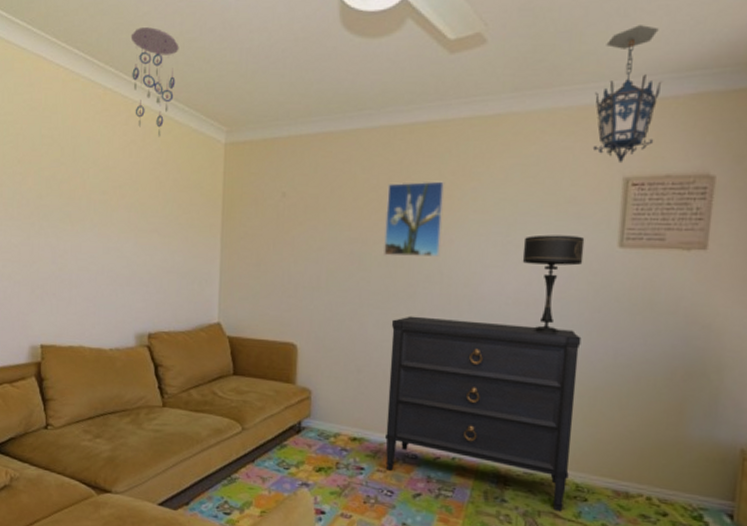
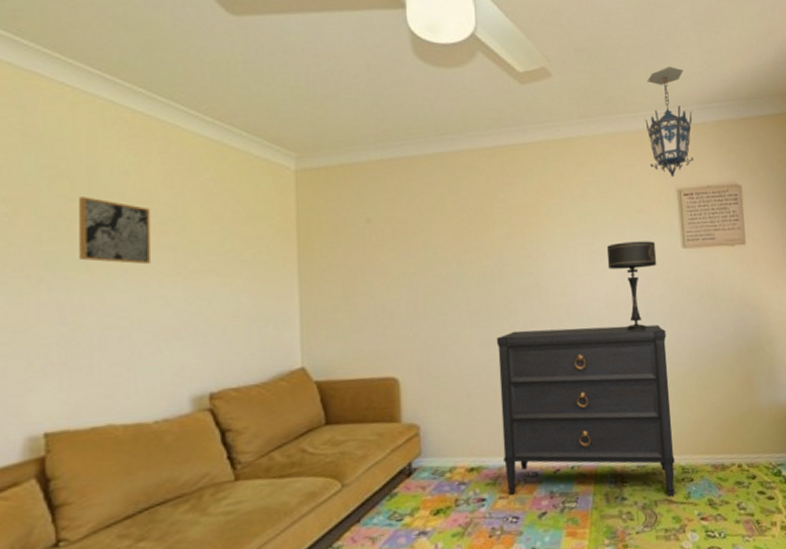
wall art: none [65,161,114,221] -> present [79,196,152,265]
ceiling mobile: present [130,27,179,137] -> none [166,46,231,165]
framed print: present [382,181,445,258] -> none [477,199,535,275]

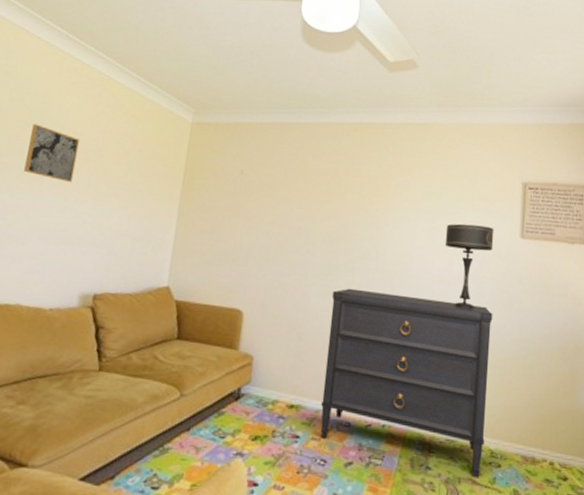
hanging lantern: present [645,67,694,178] -> none [499,69,547,171]

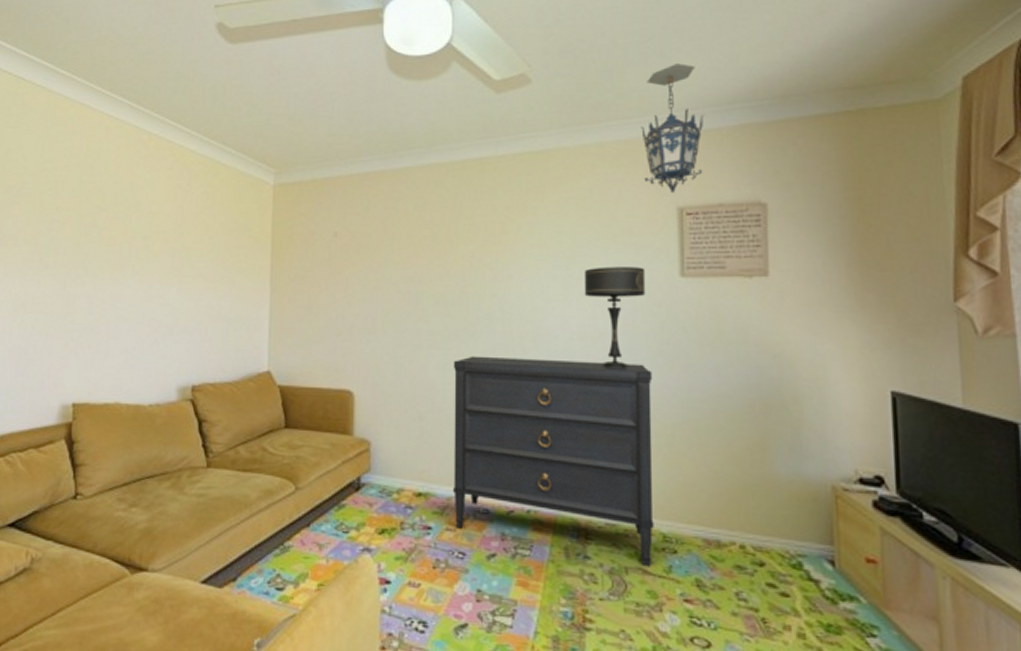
wall art: present [24,124,80,183] -> none [105,207,158,267]
hanging lantern: none [499,69,547,171] -> present [641,63,703,194]

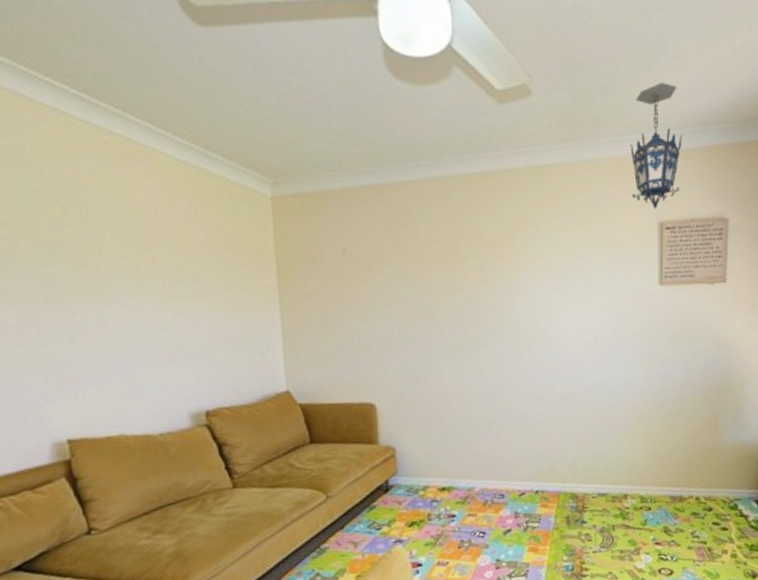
dresser: present [452,356,654,567] -> none [467,362,636,523]
table lamp: present [584,266,646,370] -> none [580,277,632,368]

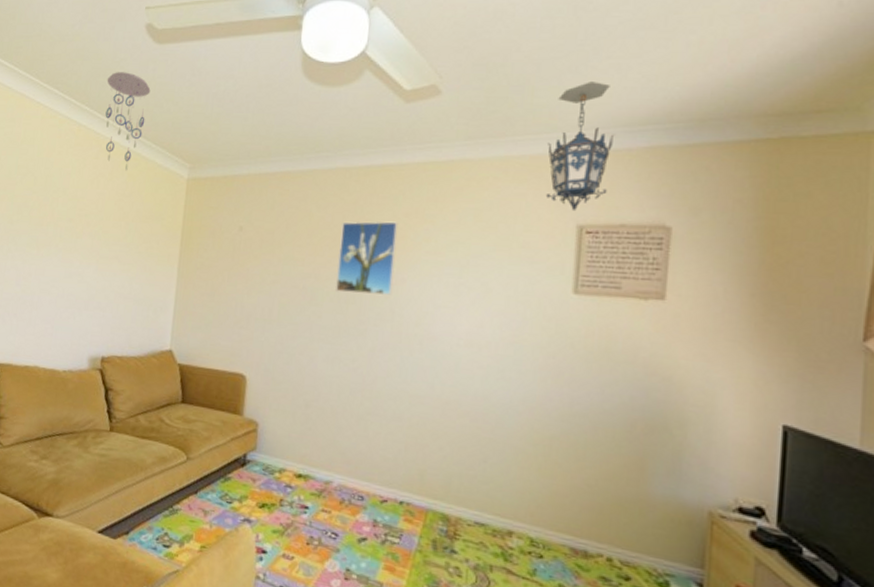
ceiling mobile: none [138,62,203,191] -> present [105,72,151,171]
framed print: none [451,230,508,307] -> present [335,221,399,296]

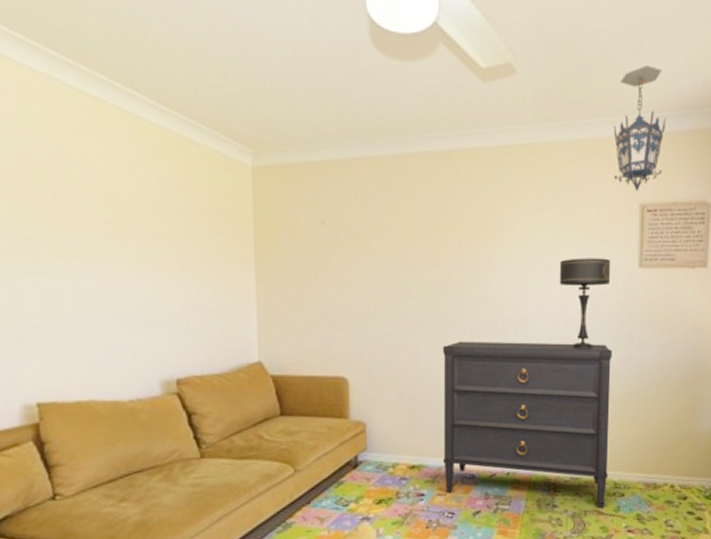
ceiling mobile: present [105,72,151,171] -> none [126,31,189,159]
dresser: none [330,352,536,568] -> present [442,341,613,509]
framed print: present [335,221,399,296] -> none [429,208,486,283]
table lamp: none [474,278,539,379] -> present [559,258,611,350]

